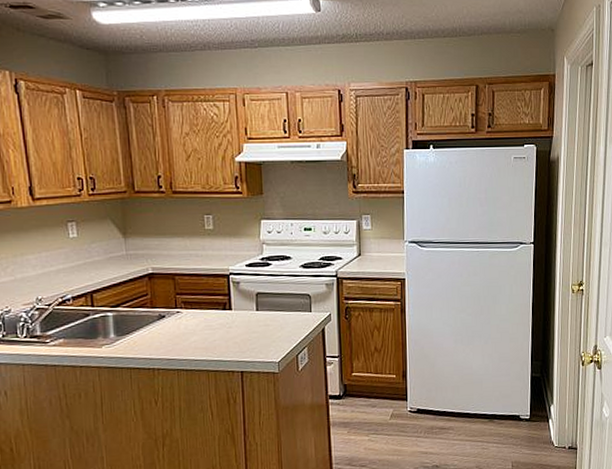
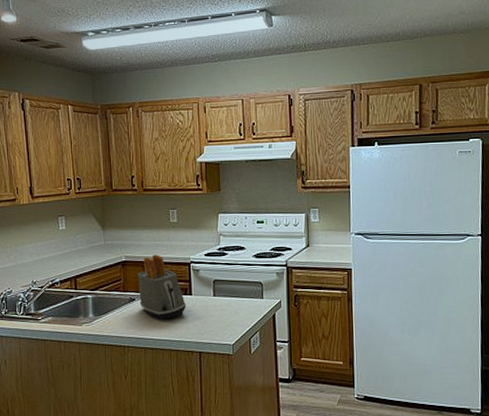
toaster: none [167,265,226,337] -> present [137,254,187,319]

